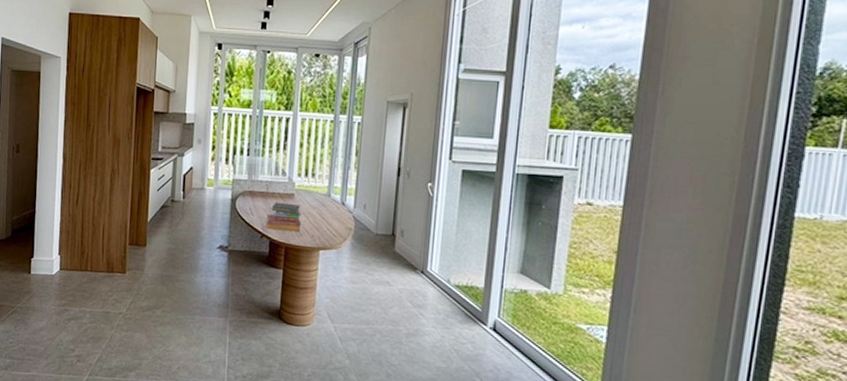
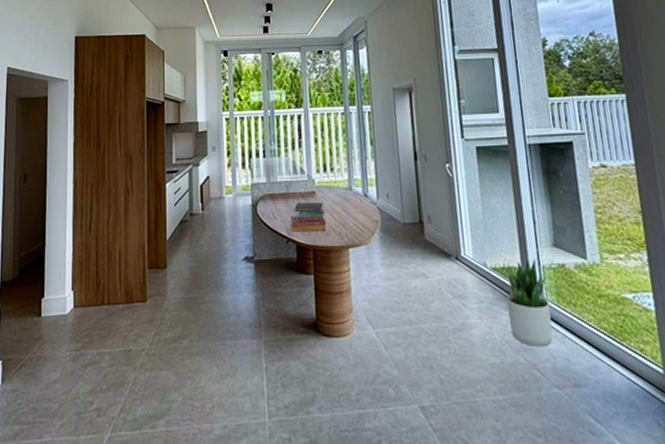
planter: none [461,282,505,359] -> present [506,260,553,346]

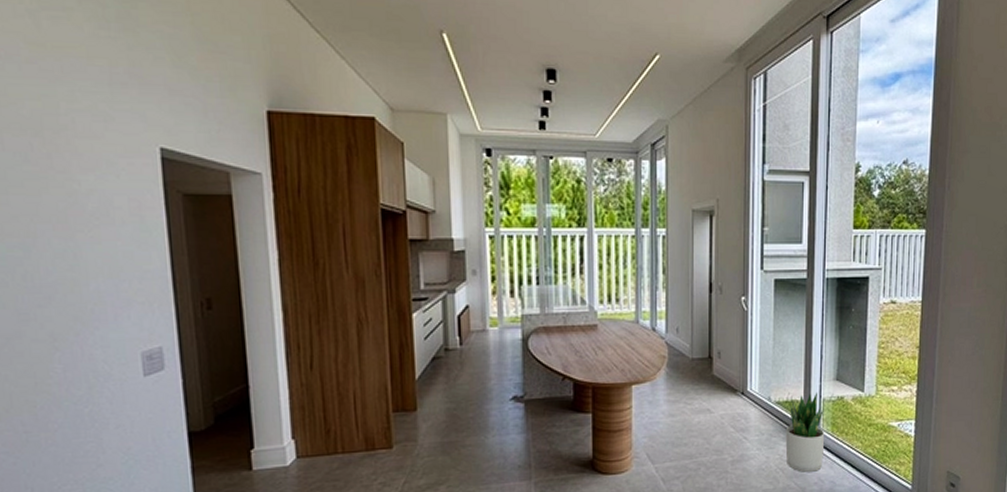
books: present [290,202,327,232] -> none [567,336,609,368]

